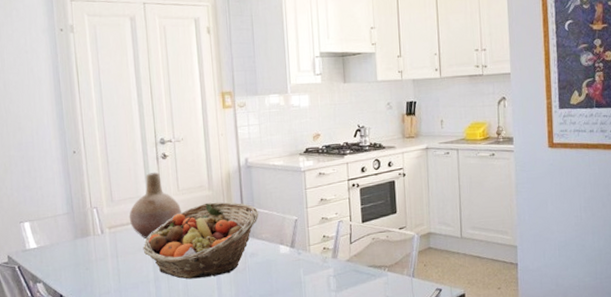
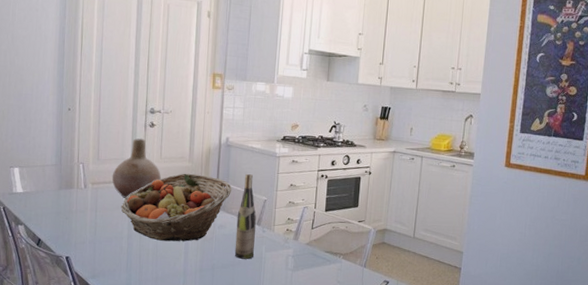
wine bottle: none [268,194,292,287] -> present [234,174,257,259]

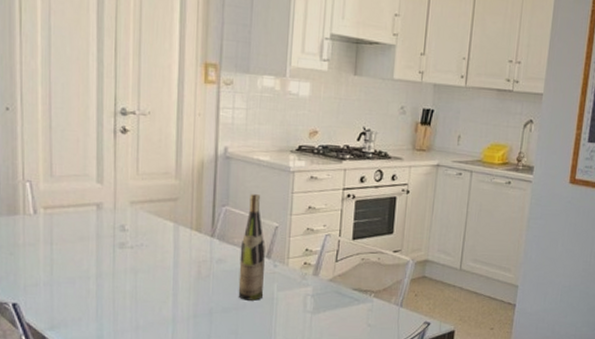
vase: present [111,138,161,198] -> none [71,148,138,226]
fruit basket: present [121,173,232,242] -> none [85,193,234,281]

